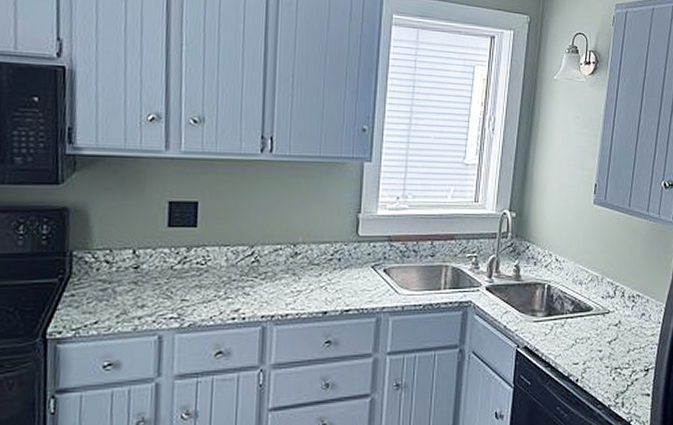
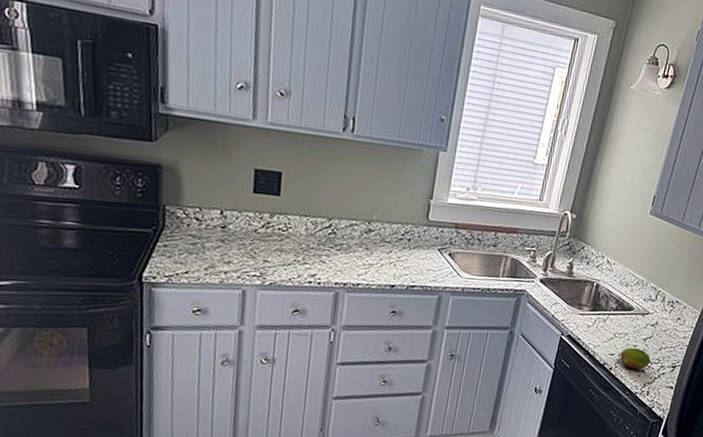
fruit: none [585,352,620,379] -> present [619,347,651,370]

